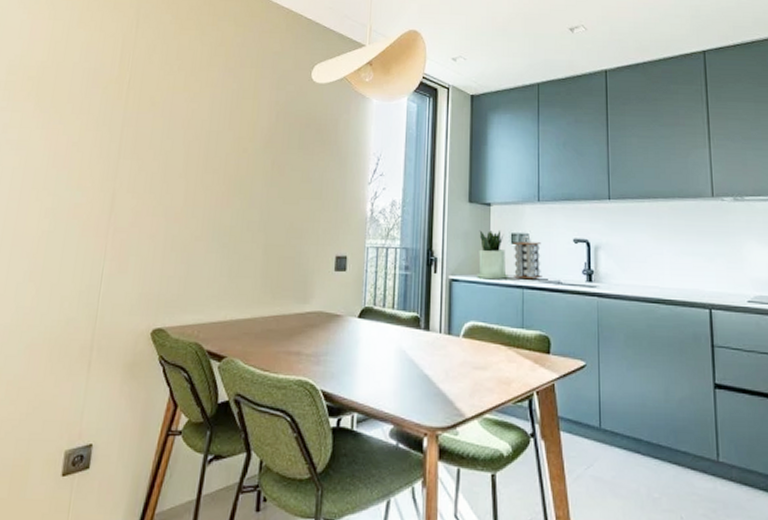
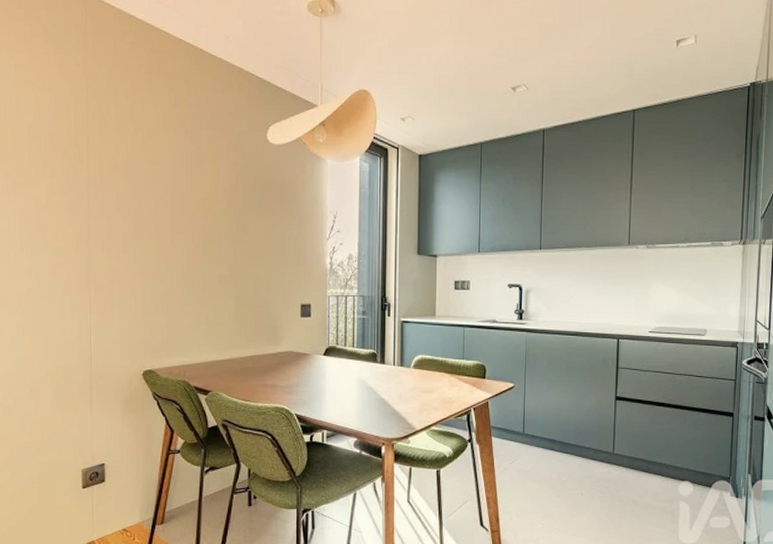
planter: present [477,230,508,280] -> none [425,279,452,321]
spice rack: present [513,236,542,280] -> none [456,283,481,320]

